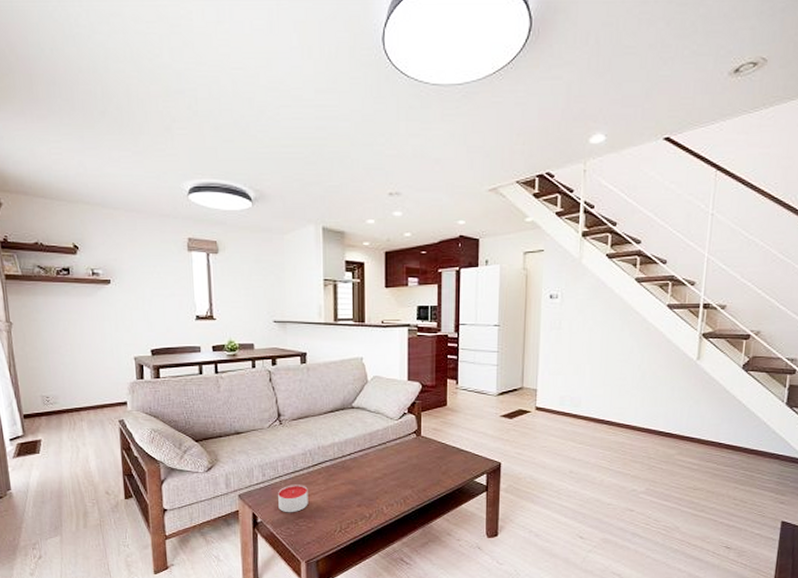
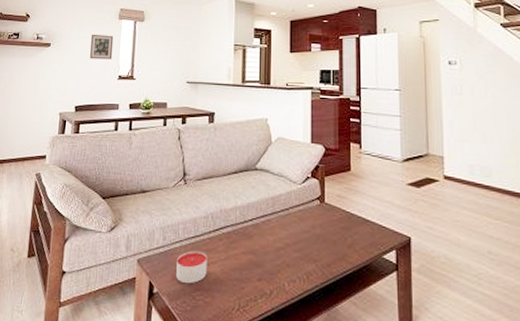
picture frame: none [157,268,186,298] -> present [90,34,114,60]

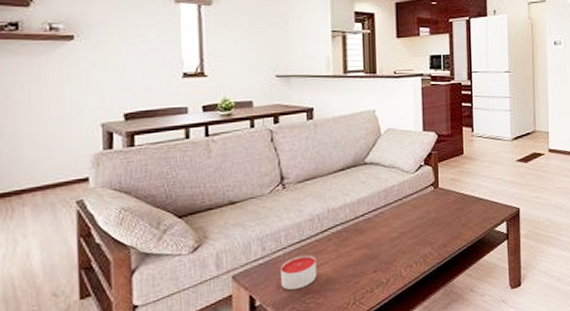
picture frame: present [90,34,114,60] -> none [135,21,172,54]

